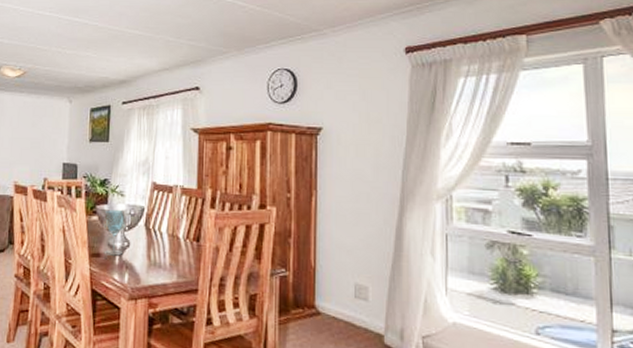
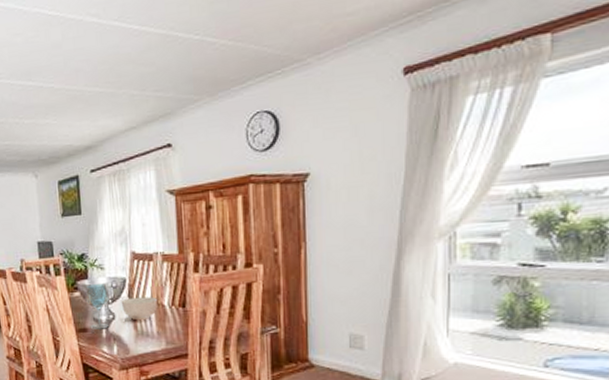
bowl: none [137,227,174,251] -> present [121,296,158,321]

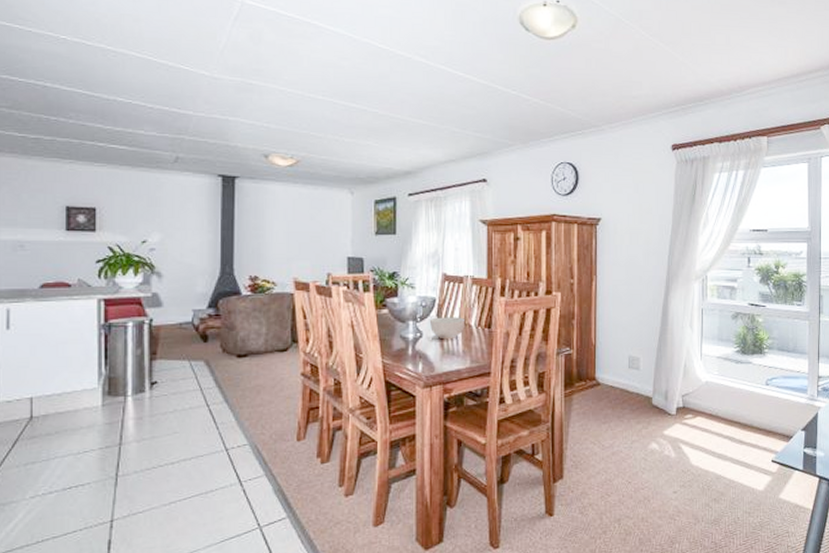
wine glass: present [85,284,110,330] -> none [393,302,418,347]

